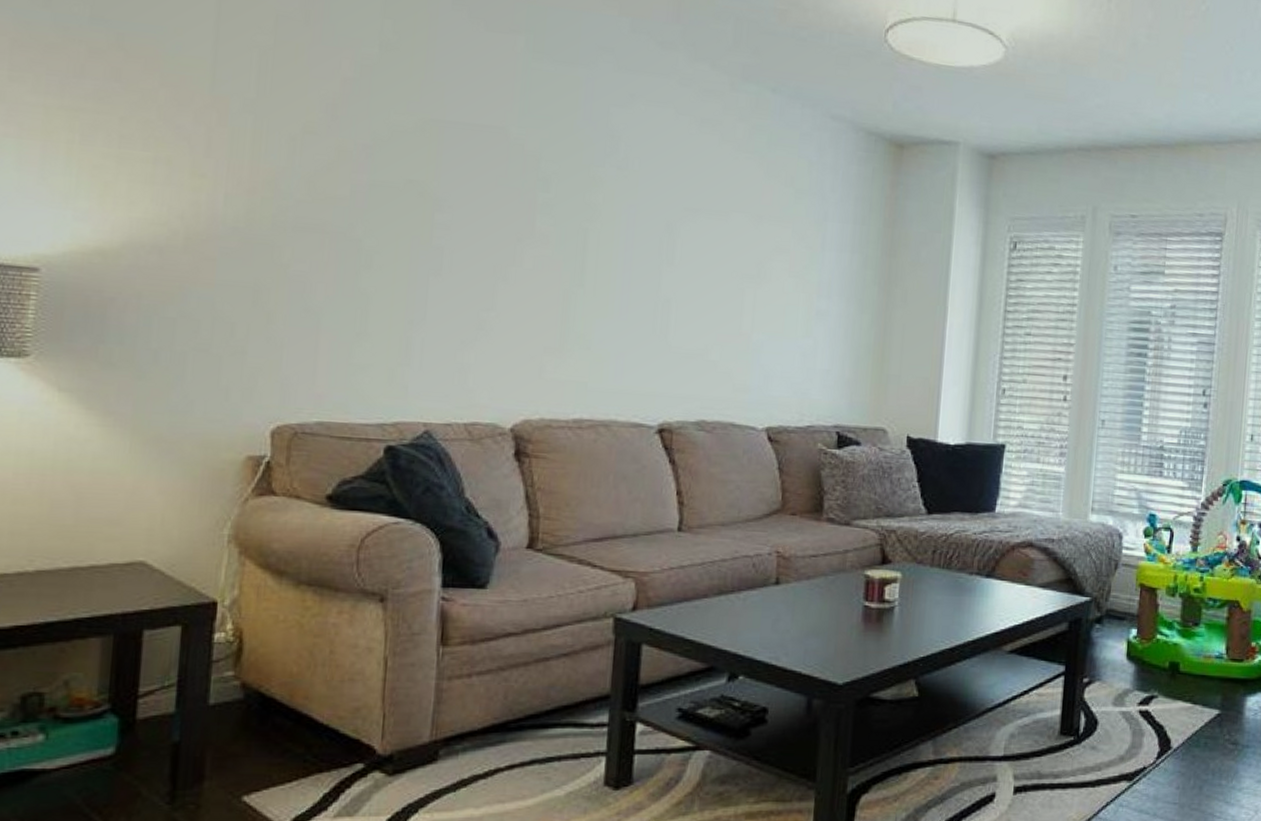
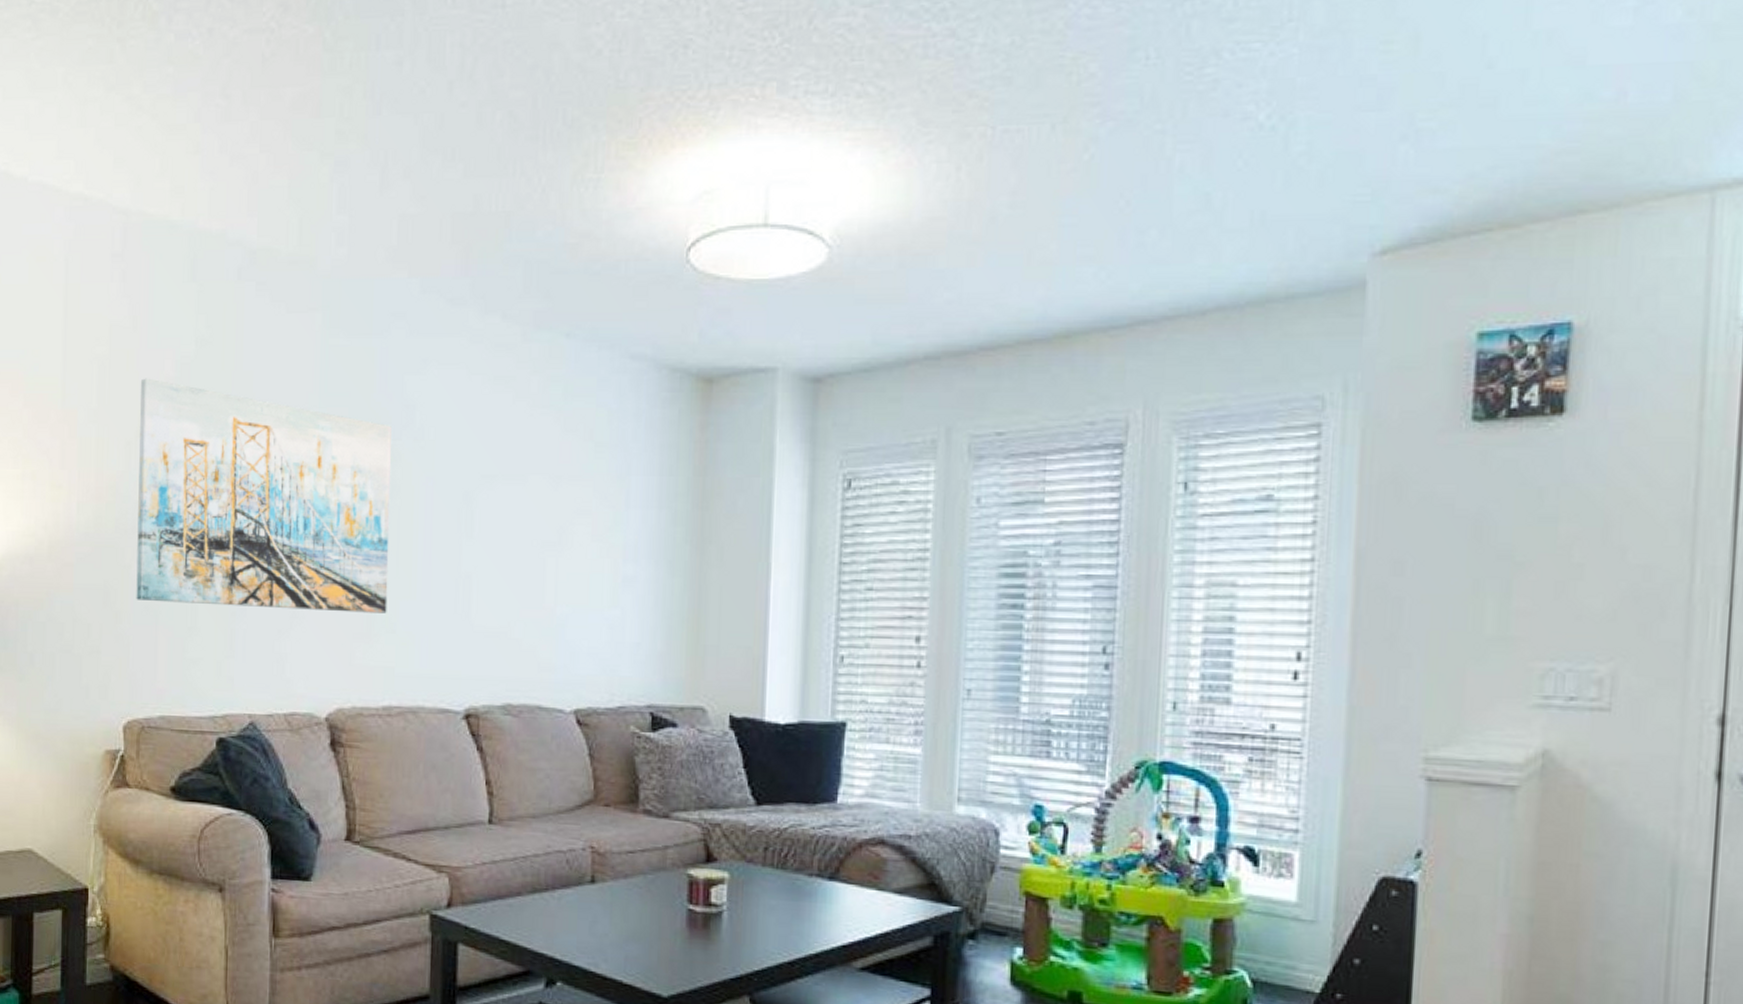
wall art: none [294,74,595,331] -> present [136,378,392,614]

